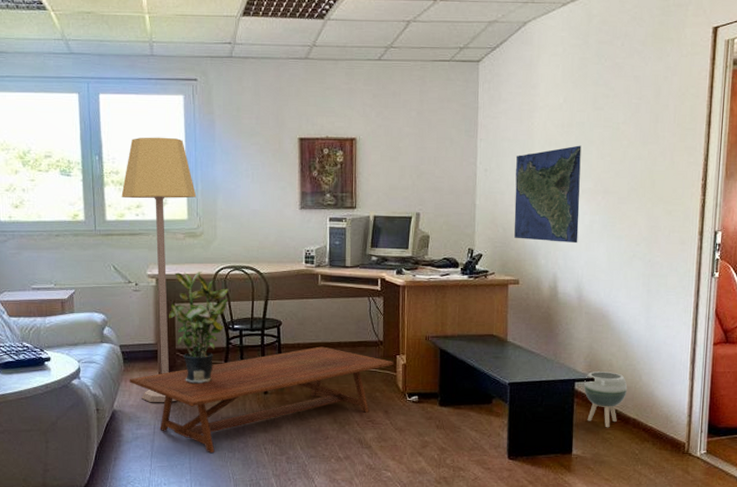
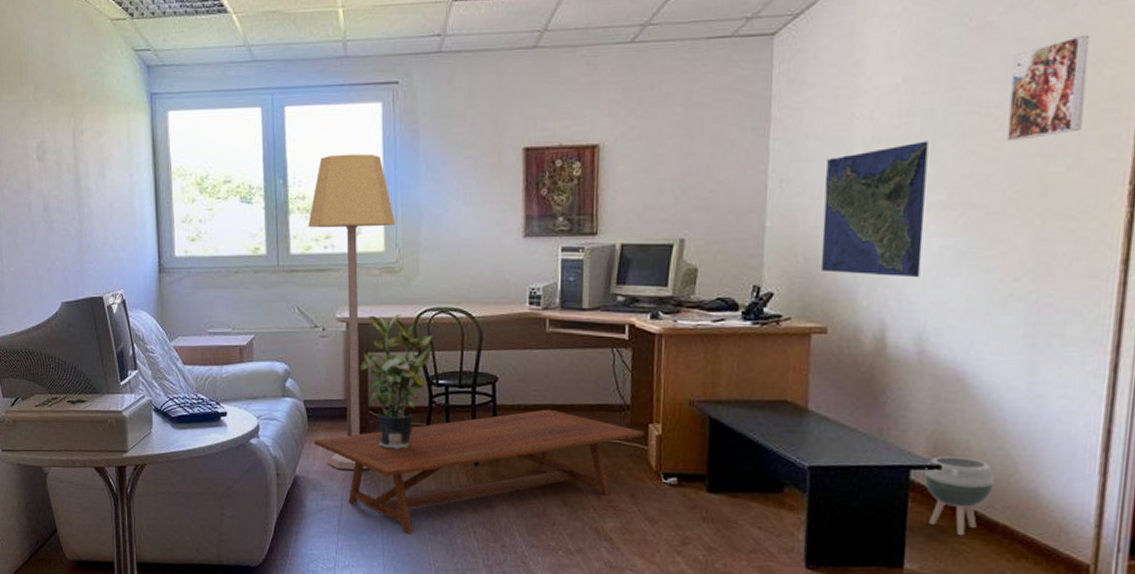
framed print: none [630,76,677,147] -> present [1007,34,1091,141]

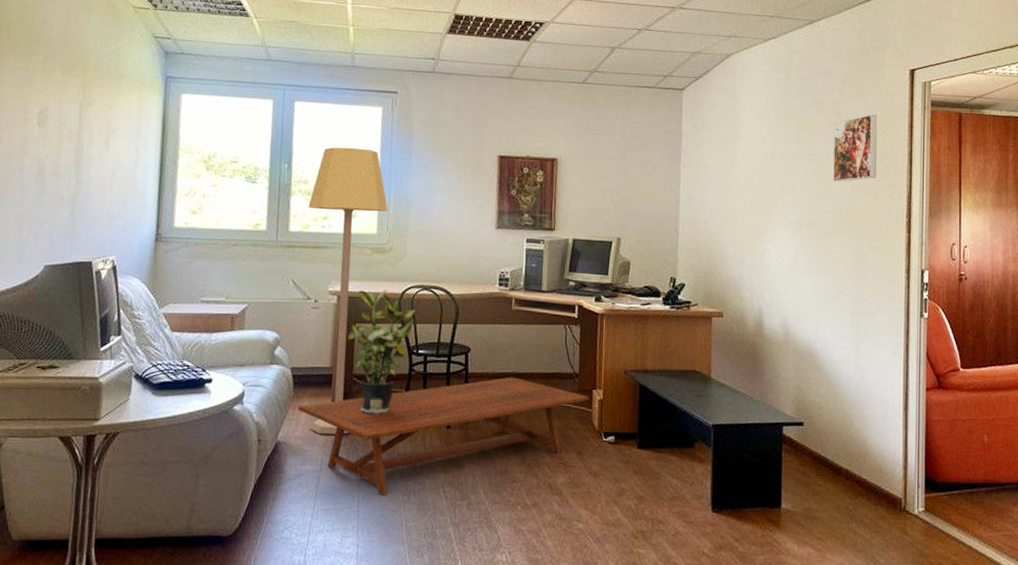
map: present [821,141,929,278] -> none [717,176,785,277]
planter: present [924,456,995,536] -> none [793,415,839,479]

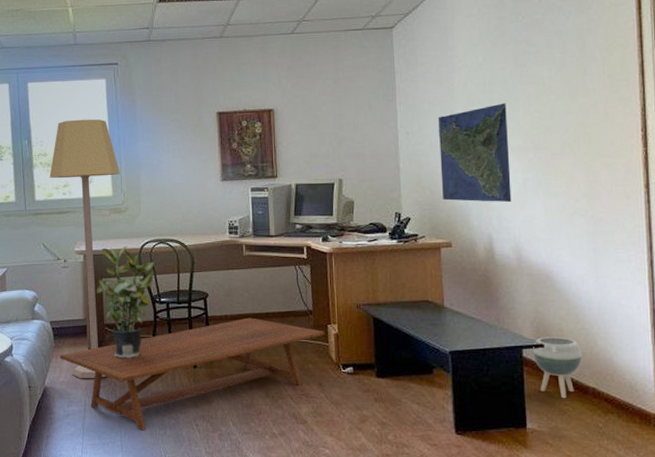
map: none [717,176,785,277] -> present [437,103,512,203]
planter: none [793,415,839,479] -> present [533,337,583,399]
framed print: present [833,114,878,182] -> none [554,28,605,102]

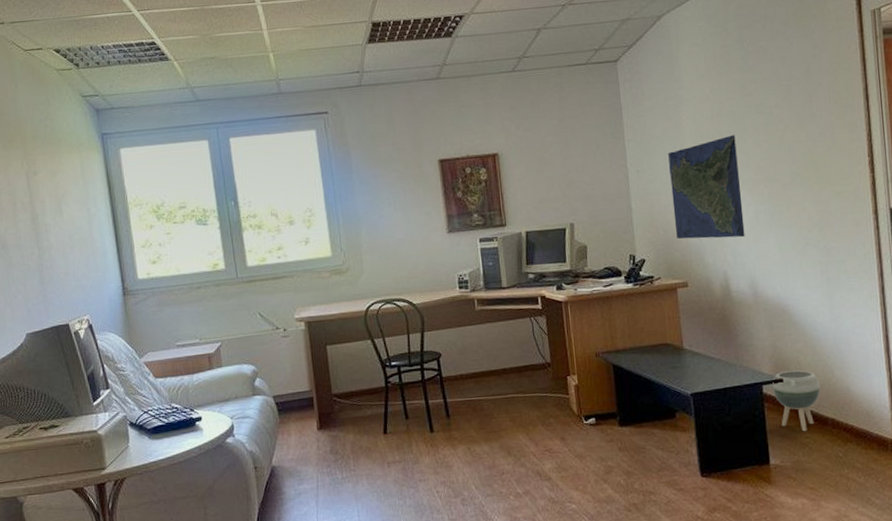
lamp: present [49,119,121,378] -> none [261,174,339,454]
coffee table: present [59,317,326,431] -> none [286,375,566,503]
potted plant: present [97,246,154,359] -> none [321,309,383,429]

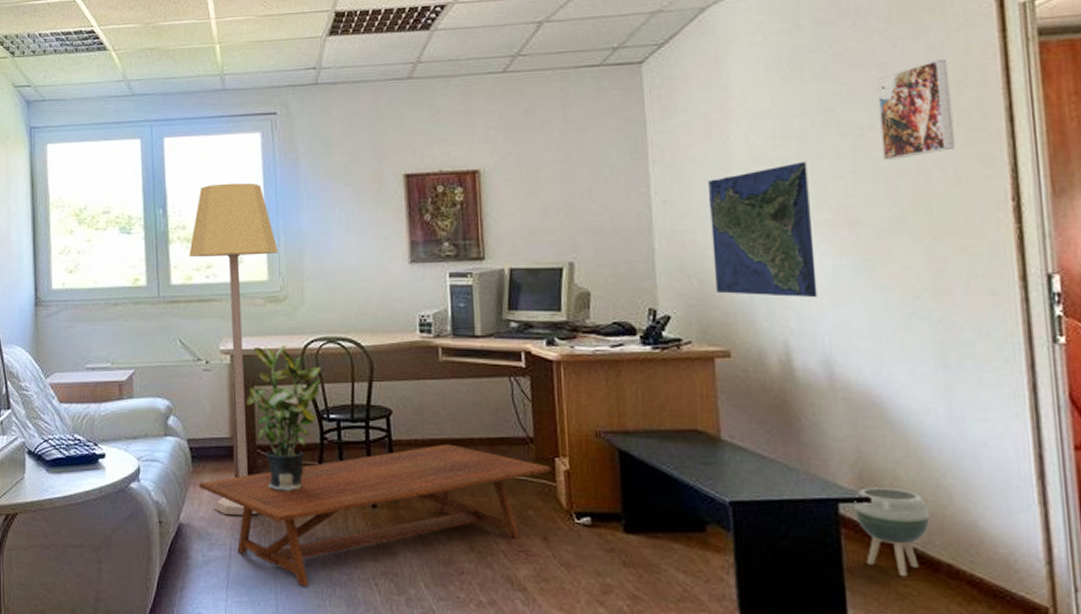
lamp: none [261,174,339,454] -> present [189,182,279,515]
coffee table: none [286,375,566,503] -> present [198,444,552,588]
potted plant: none [321,309,383,429] -> present [247,345,321,492]
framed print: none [780,53,832,131] -> present [876,58,955,160]

